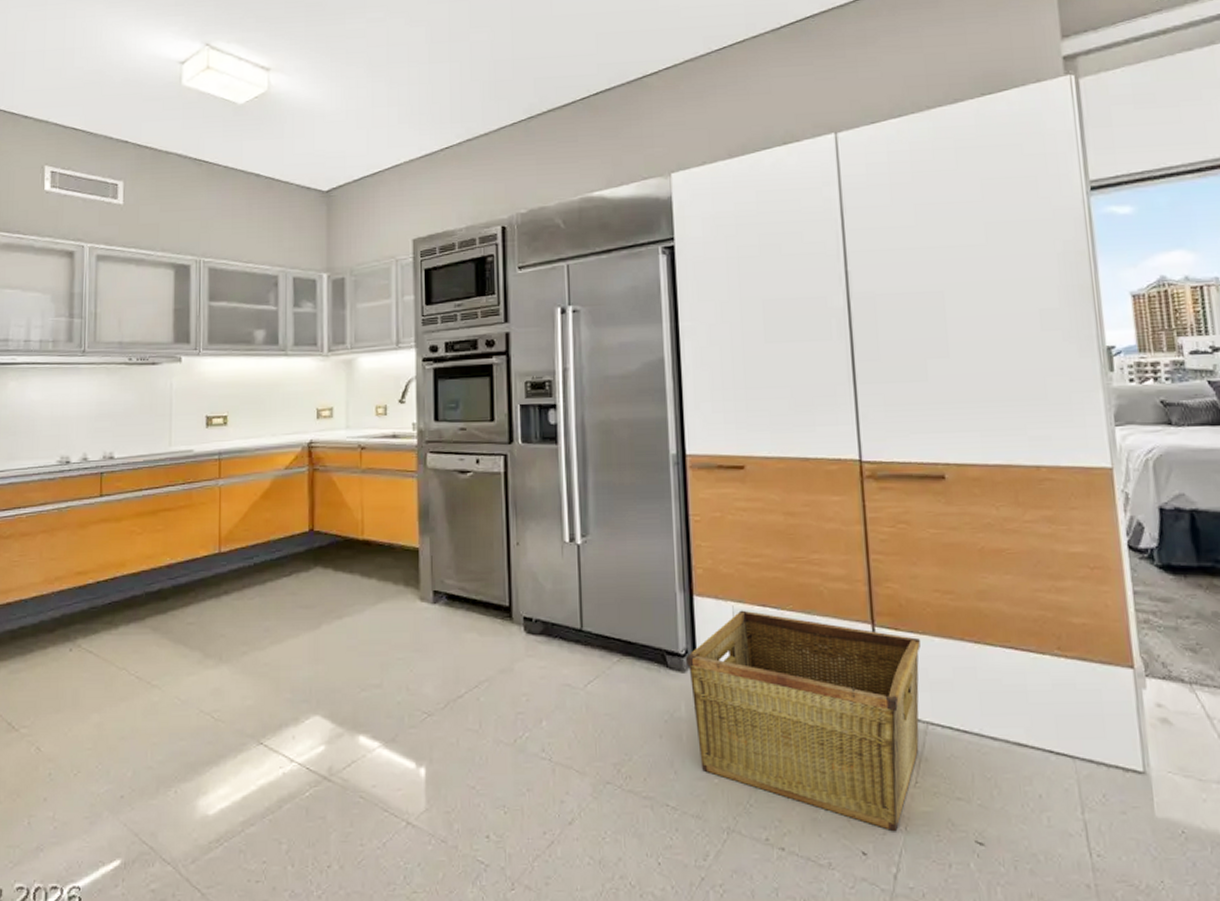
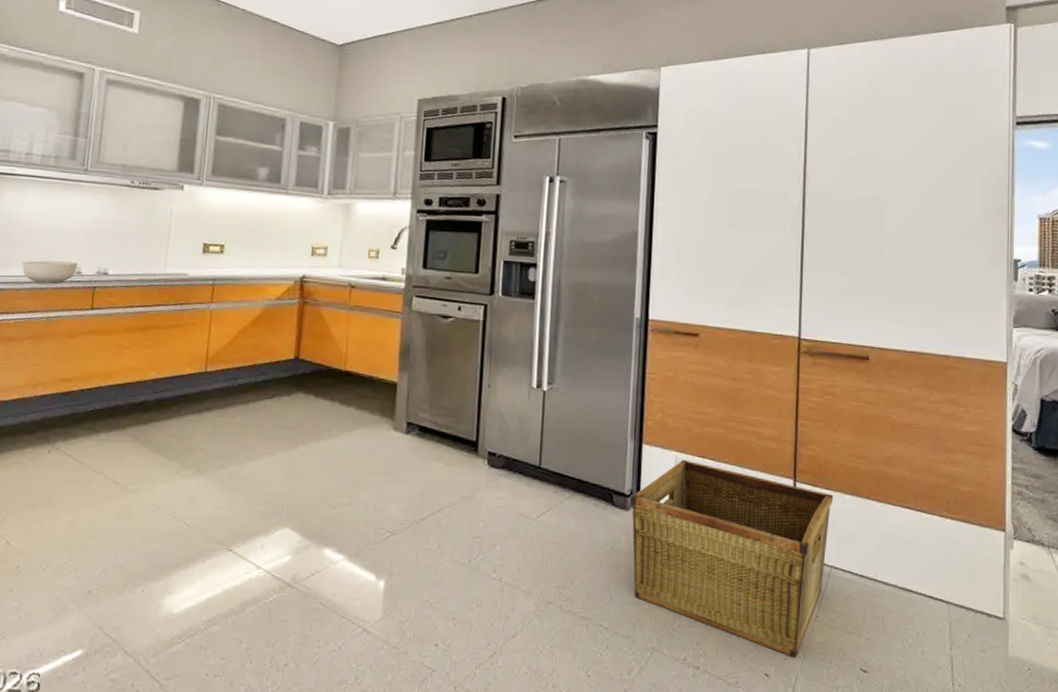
bowl: none [29,448,84,475] -> present [22,260,79,285]

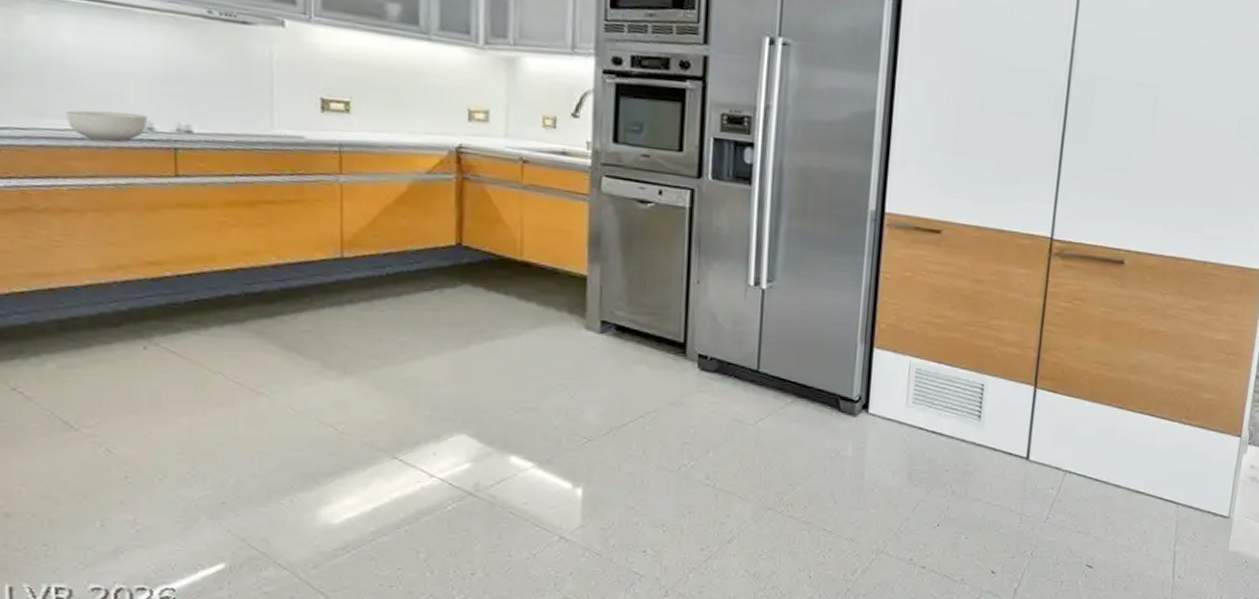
hamper: present [630,459,833,658] -> none [858,364,1074,556]

